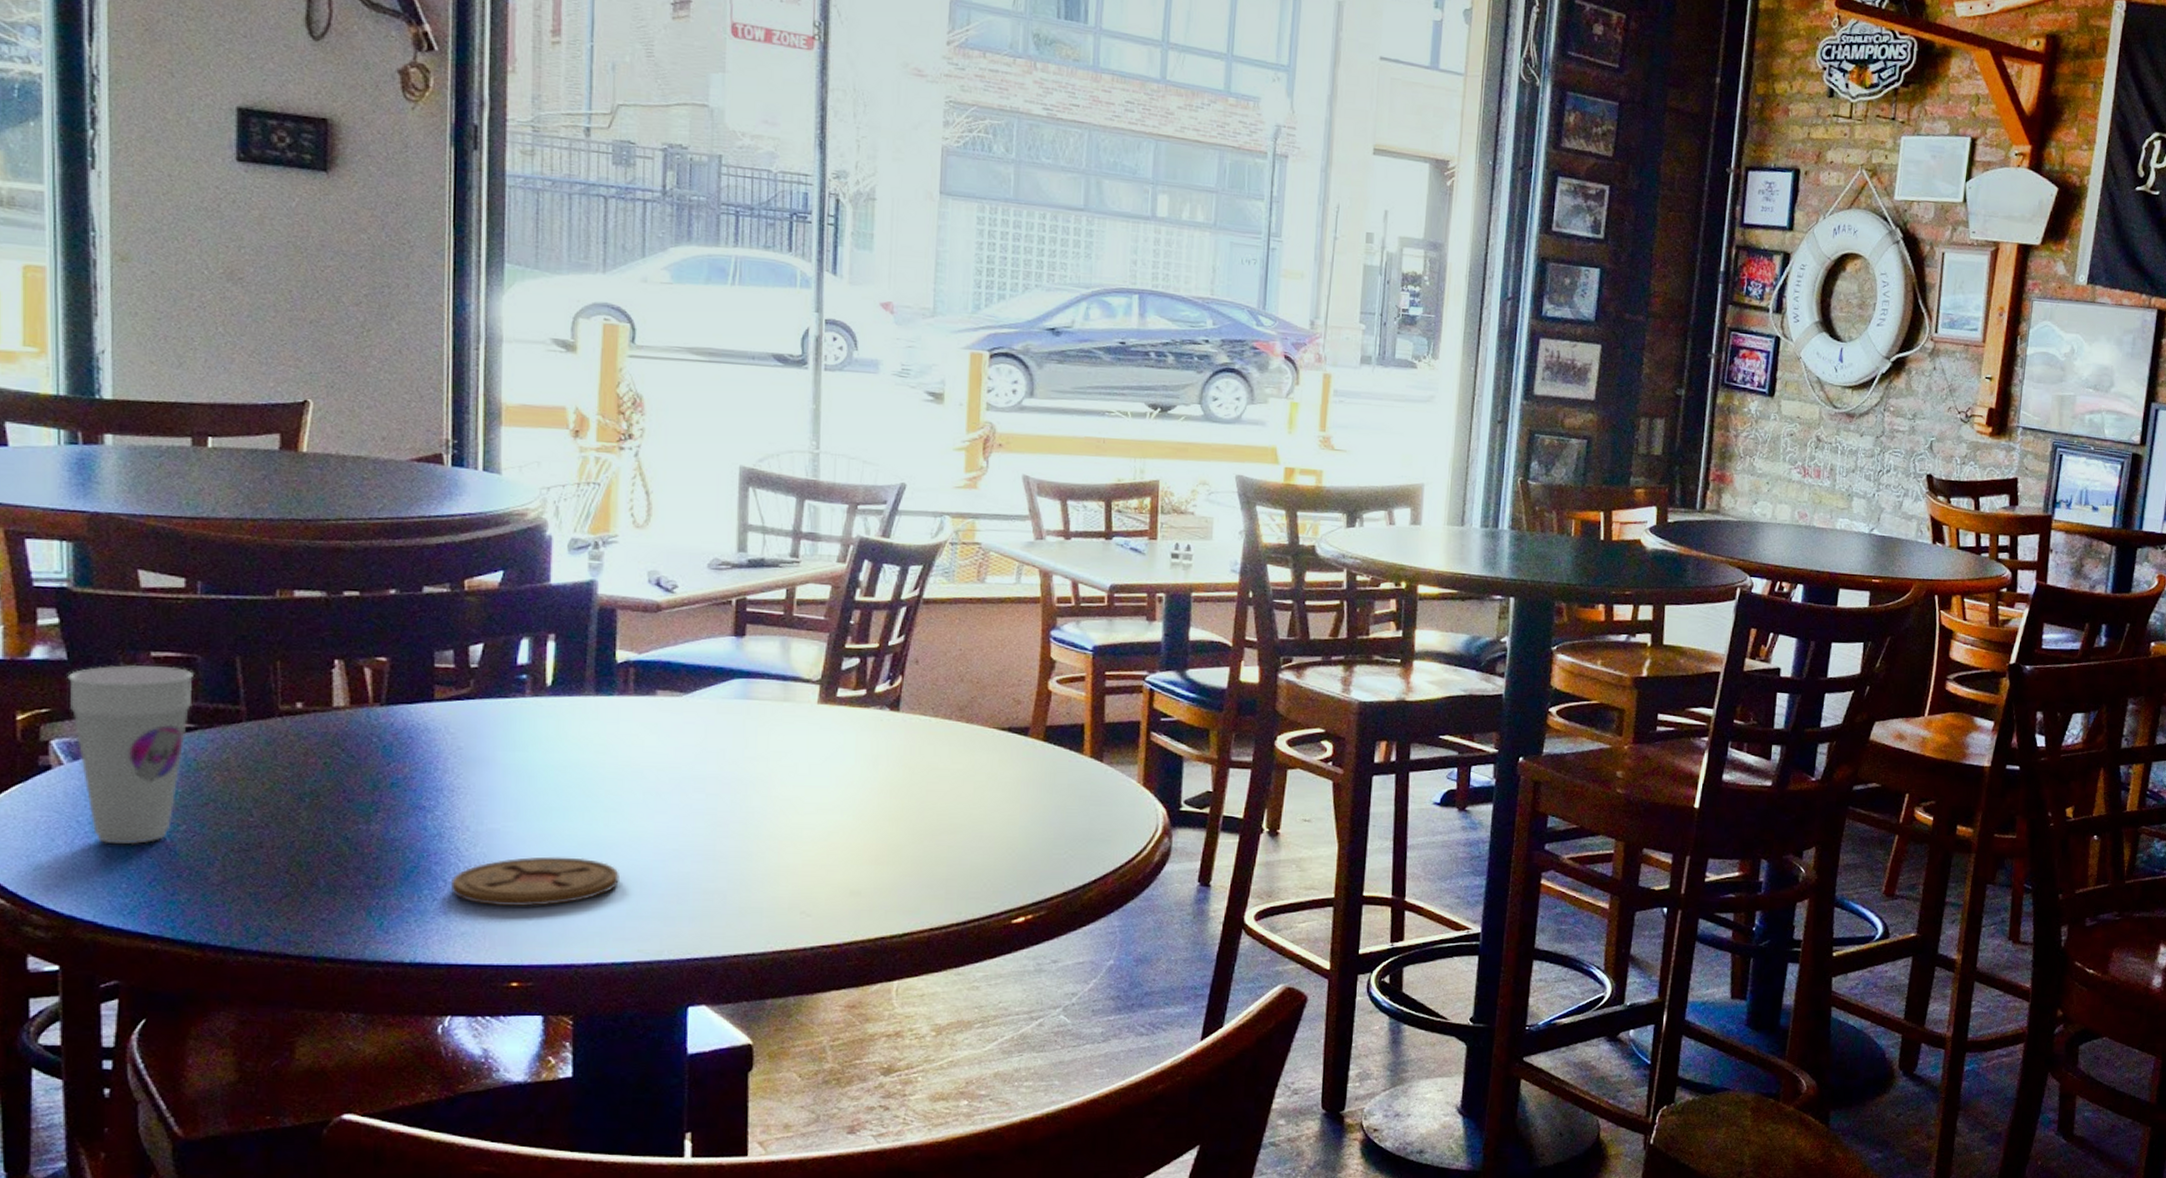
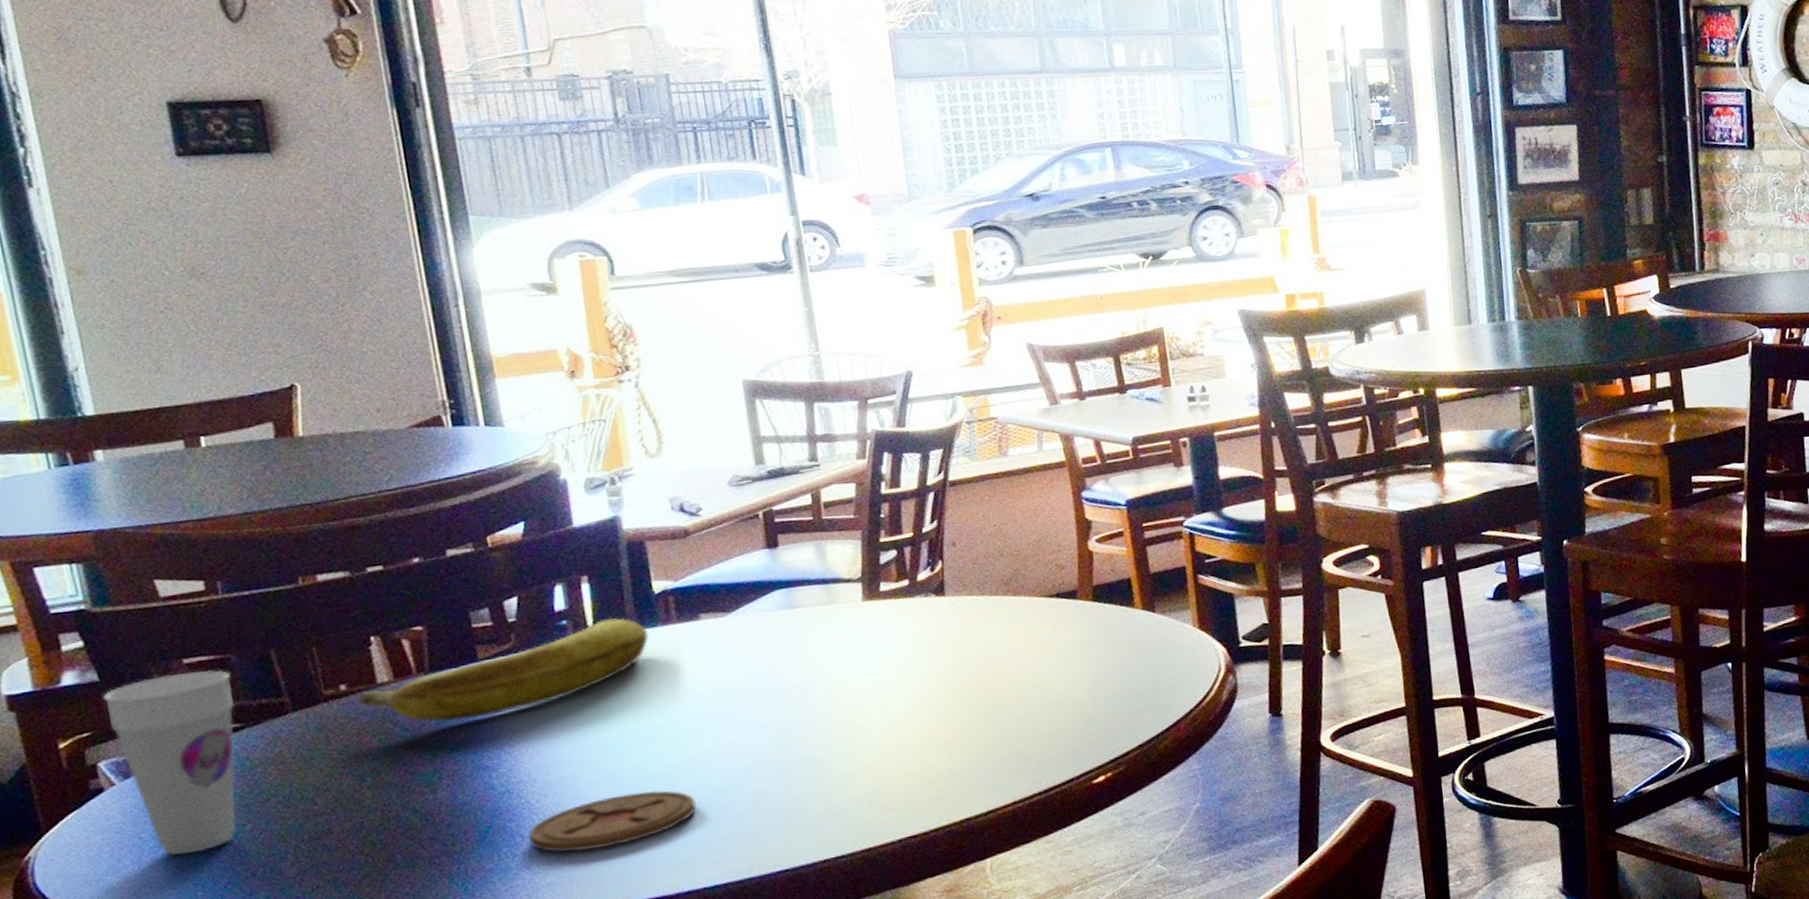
banana: none [311,679,604,757] -> present [357,617,649,723]

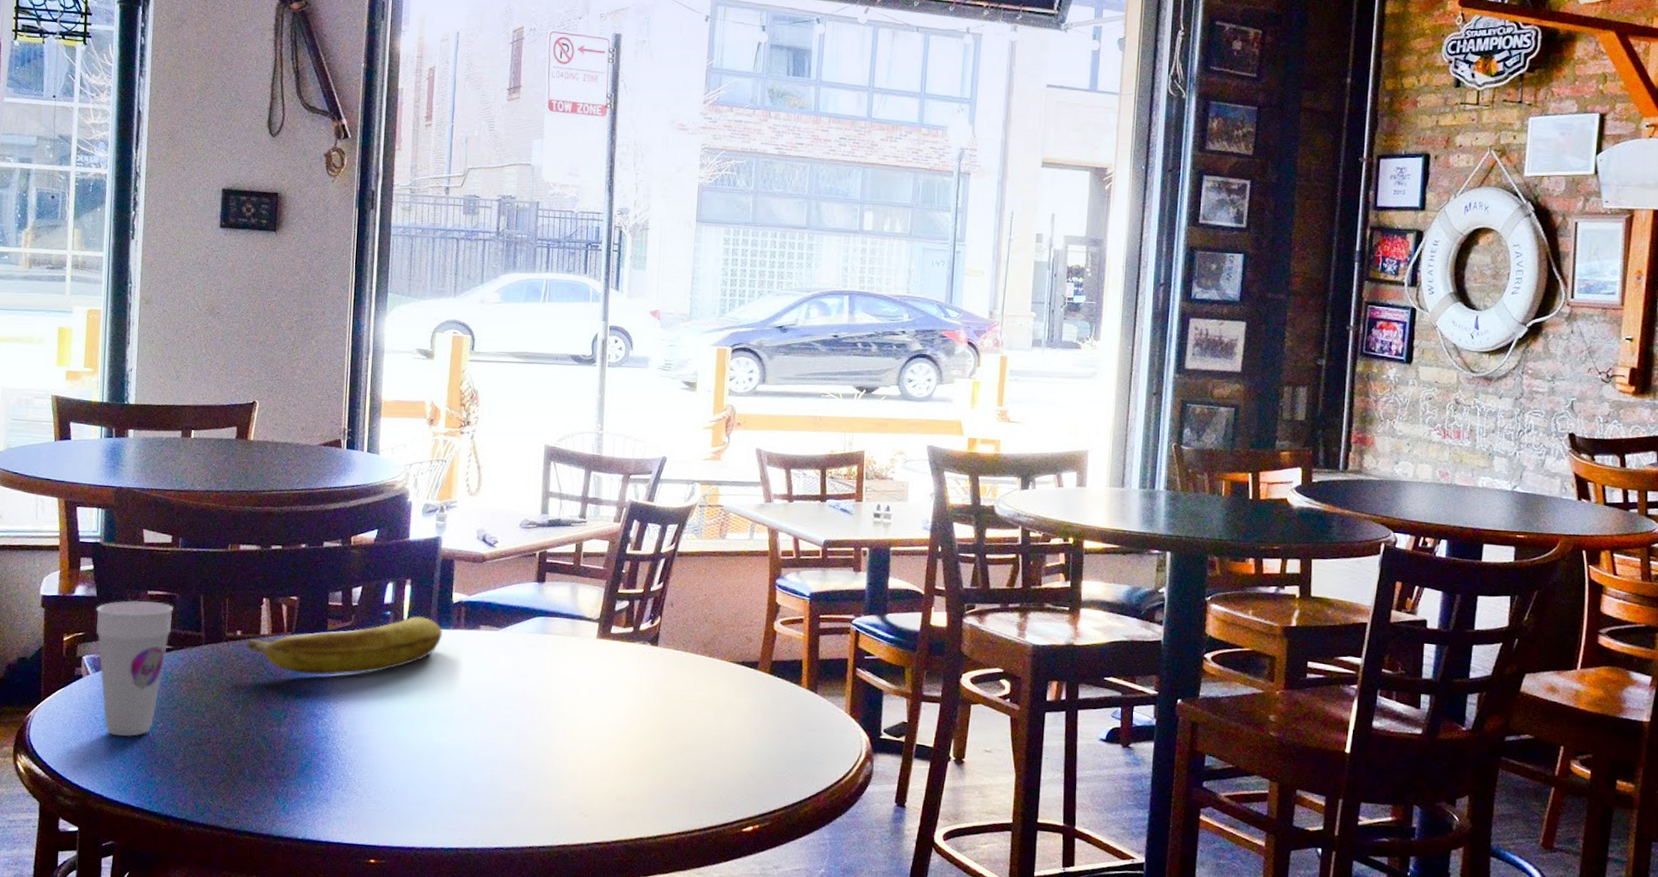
coaster: present [528,790,696,852] -> none [332,758,449,799]

